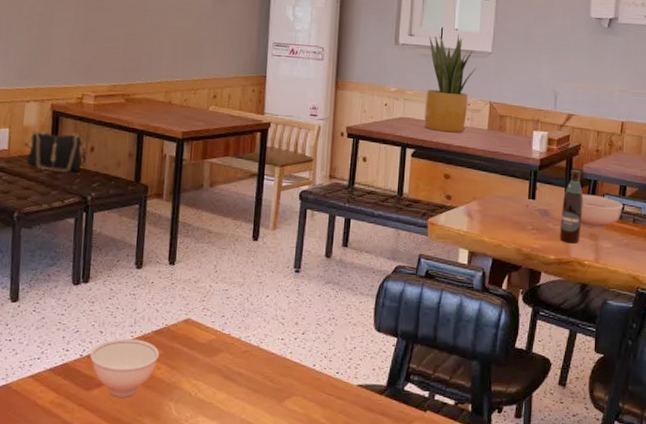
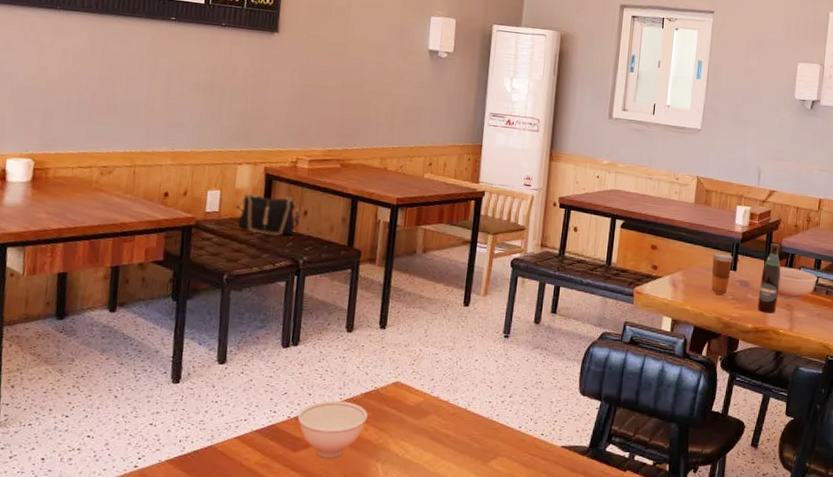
planter: present [424,33,478,133] -> none [634,110,687,206]
beverage cup: none [509,181,531,226] -> present [711,253,733,296]

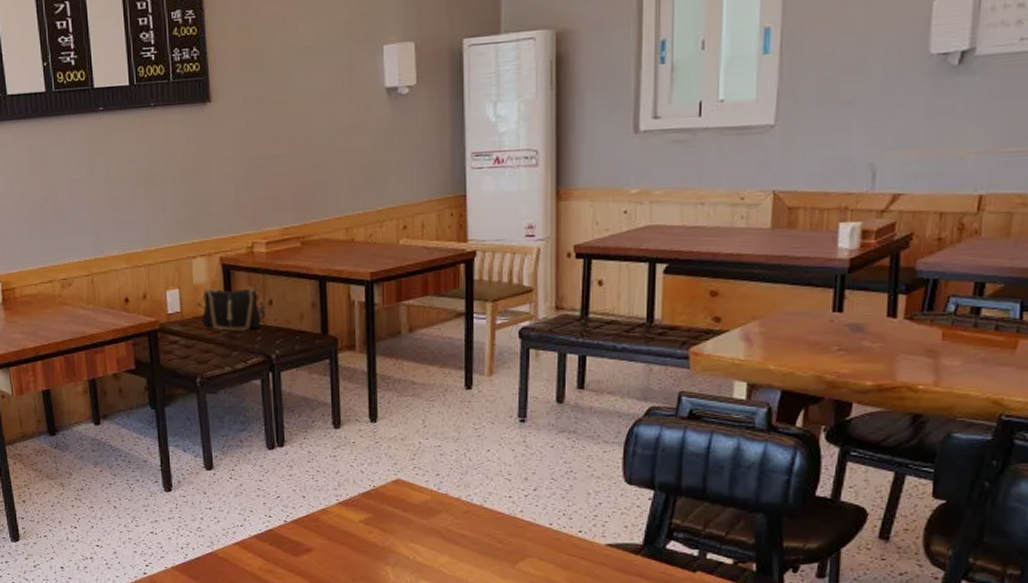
bowl: present [297,400,368,459] -> none [294,502,370,563]
beverage cup: present [711,253,733,296] -> none [804,290,836,347]
bottle: present [757,243,781,314] -> none [879,268,917,364]
bowl: present [777,266,818,300] -> none [911,298,980,343]

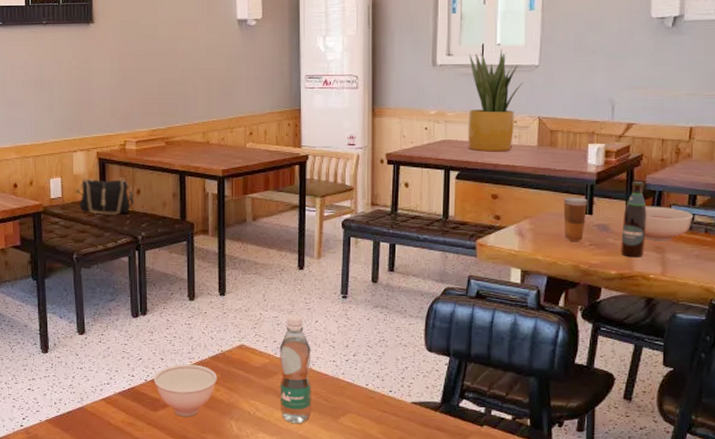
bowl: none [294,502,370,563] -> present [153,364,218,417]
bottle: none [444,443,483,571] -> present [280,314,311,424]
planter: none [680,105,754,239] -> present [468,48,524,152]
beverage cup: none [804,290,836,347] -> present [563,197,587,242]
bottle: none [879,268,917,364] -> present [621,182,647,258]
bowl: none [911,298,980,343] -> present [644,206,694,241]

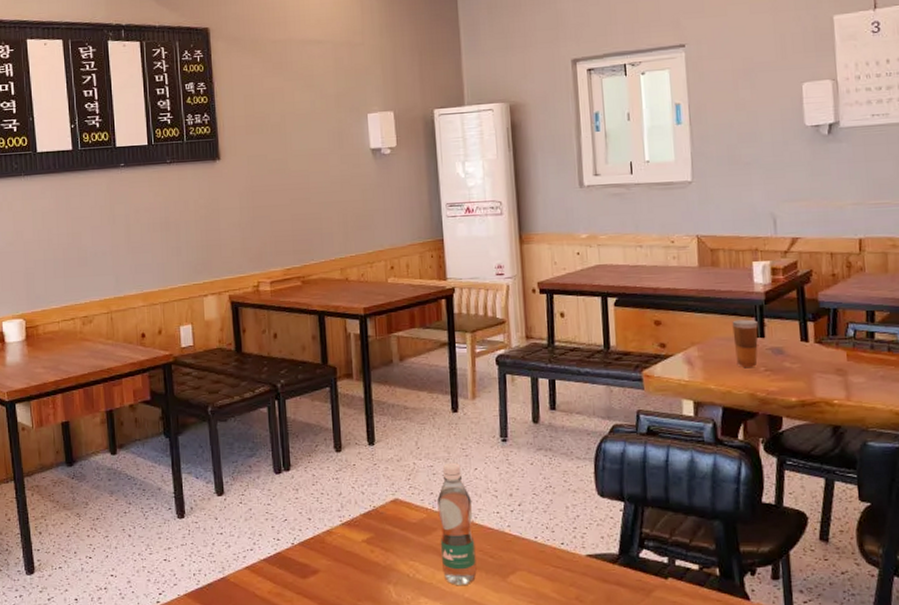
handbag: present [76,178,134,215] -> none [208,321,271,363]
bowl: present [153,364,218,417] -> none [301,523,372,583]
planter: present [468,48,524,152] -> none [617,165,678,276]
bottle: present [621,182,647,258] -> none [798,299,825,382]
bowl: present [644,206,694,241] -> none [821,325,874,363]

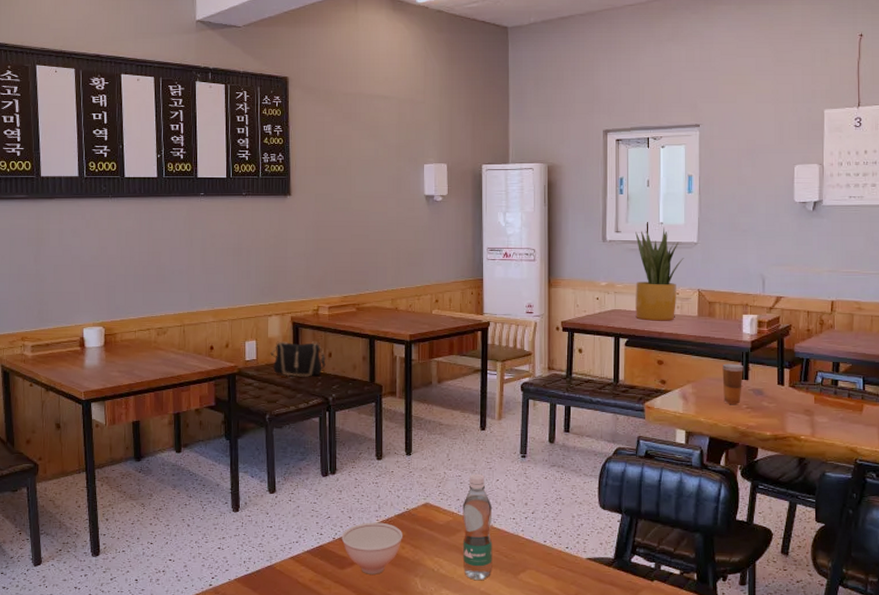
handbag: none [208,321,271,363] -> present [270,341,326,377]
bowl: none [301,523,372,583] -> present [341,522,403,575]
planter: none [617,165,678,276] -> present [635,227,684,321]

